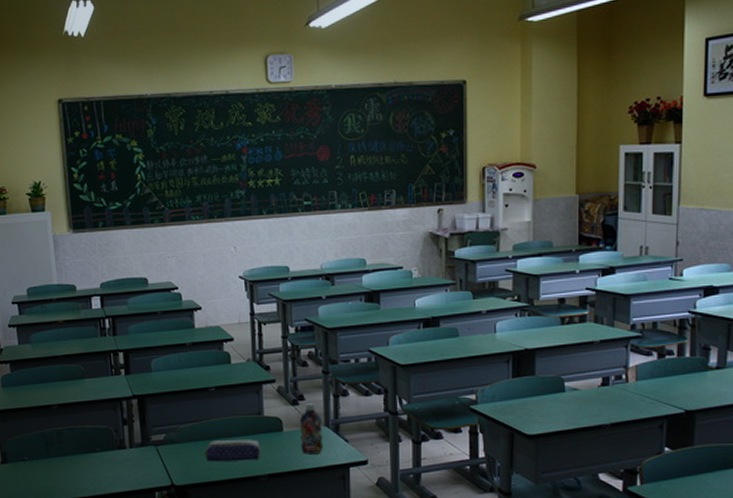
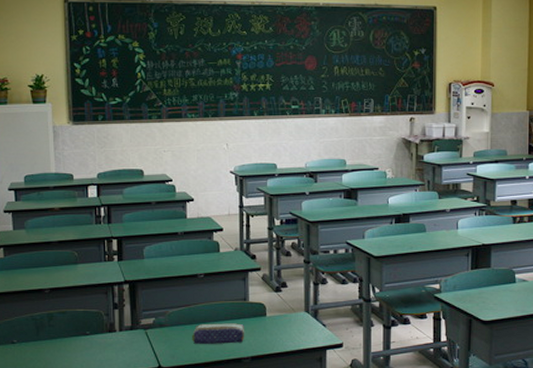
bottle: present [299,403,324,454] -> none [281,290,303,338]

